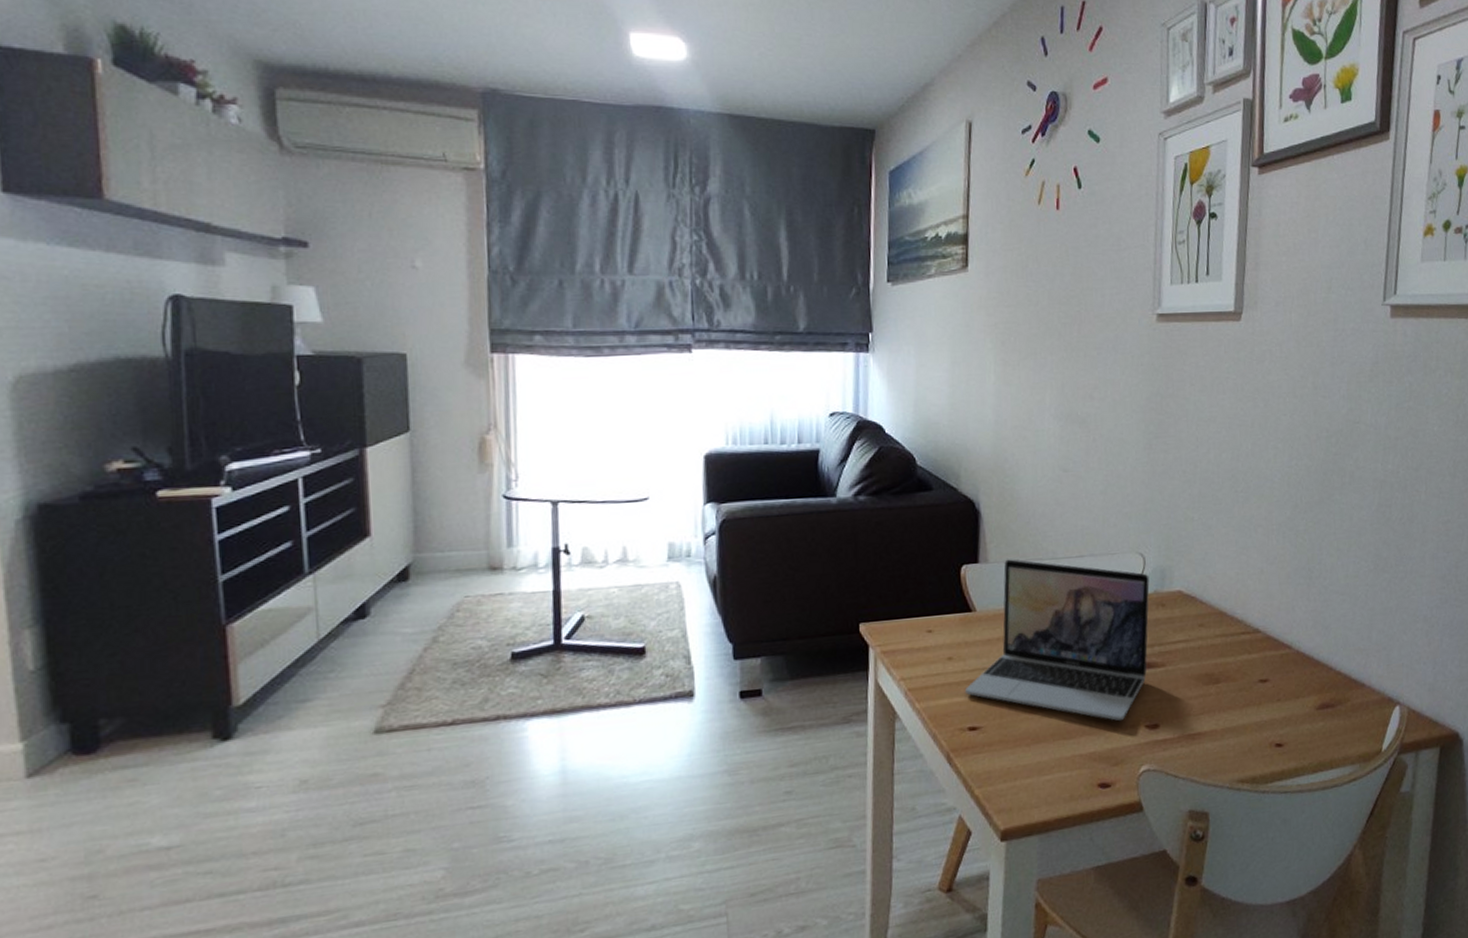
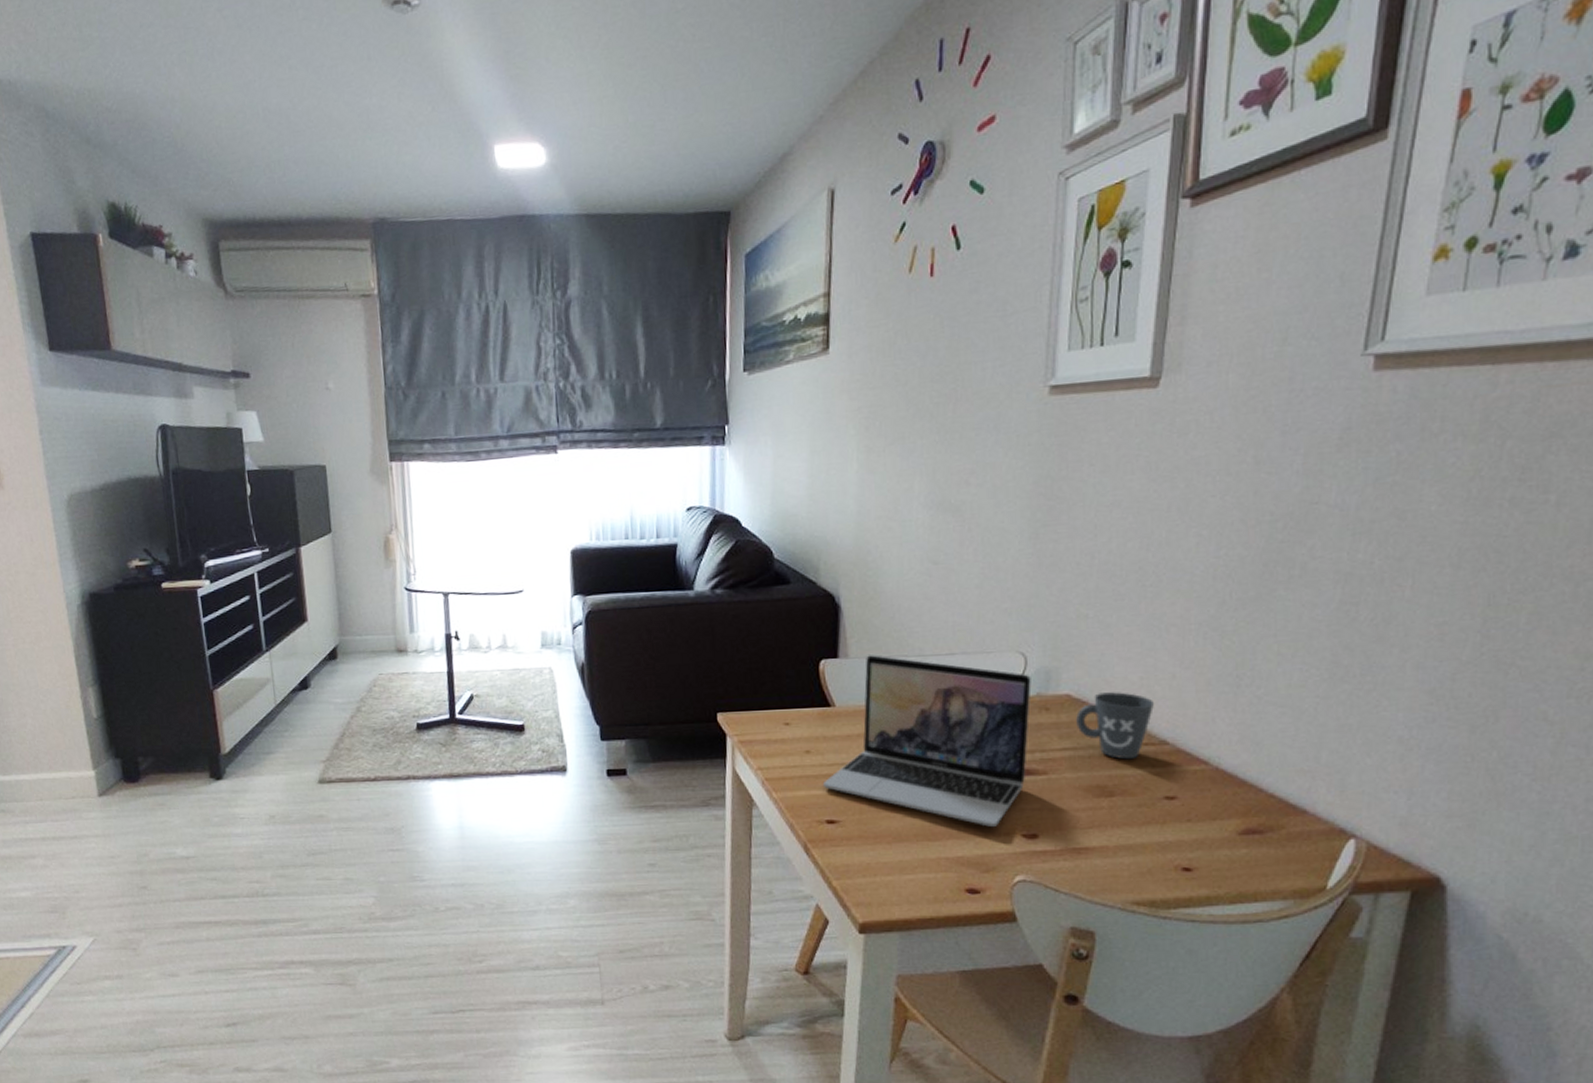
mug: none [1187,587,1248,649] -> present [1076,692,1154,760]

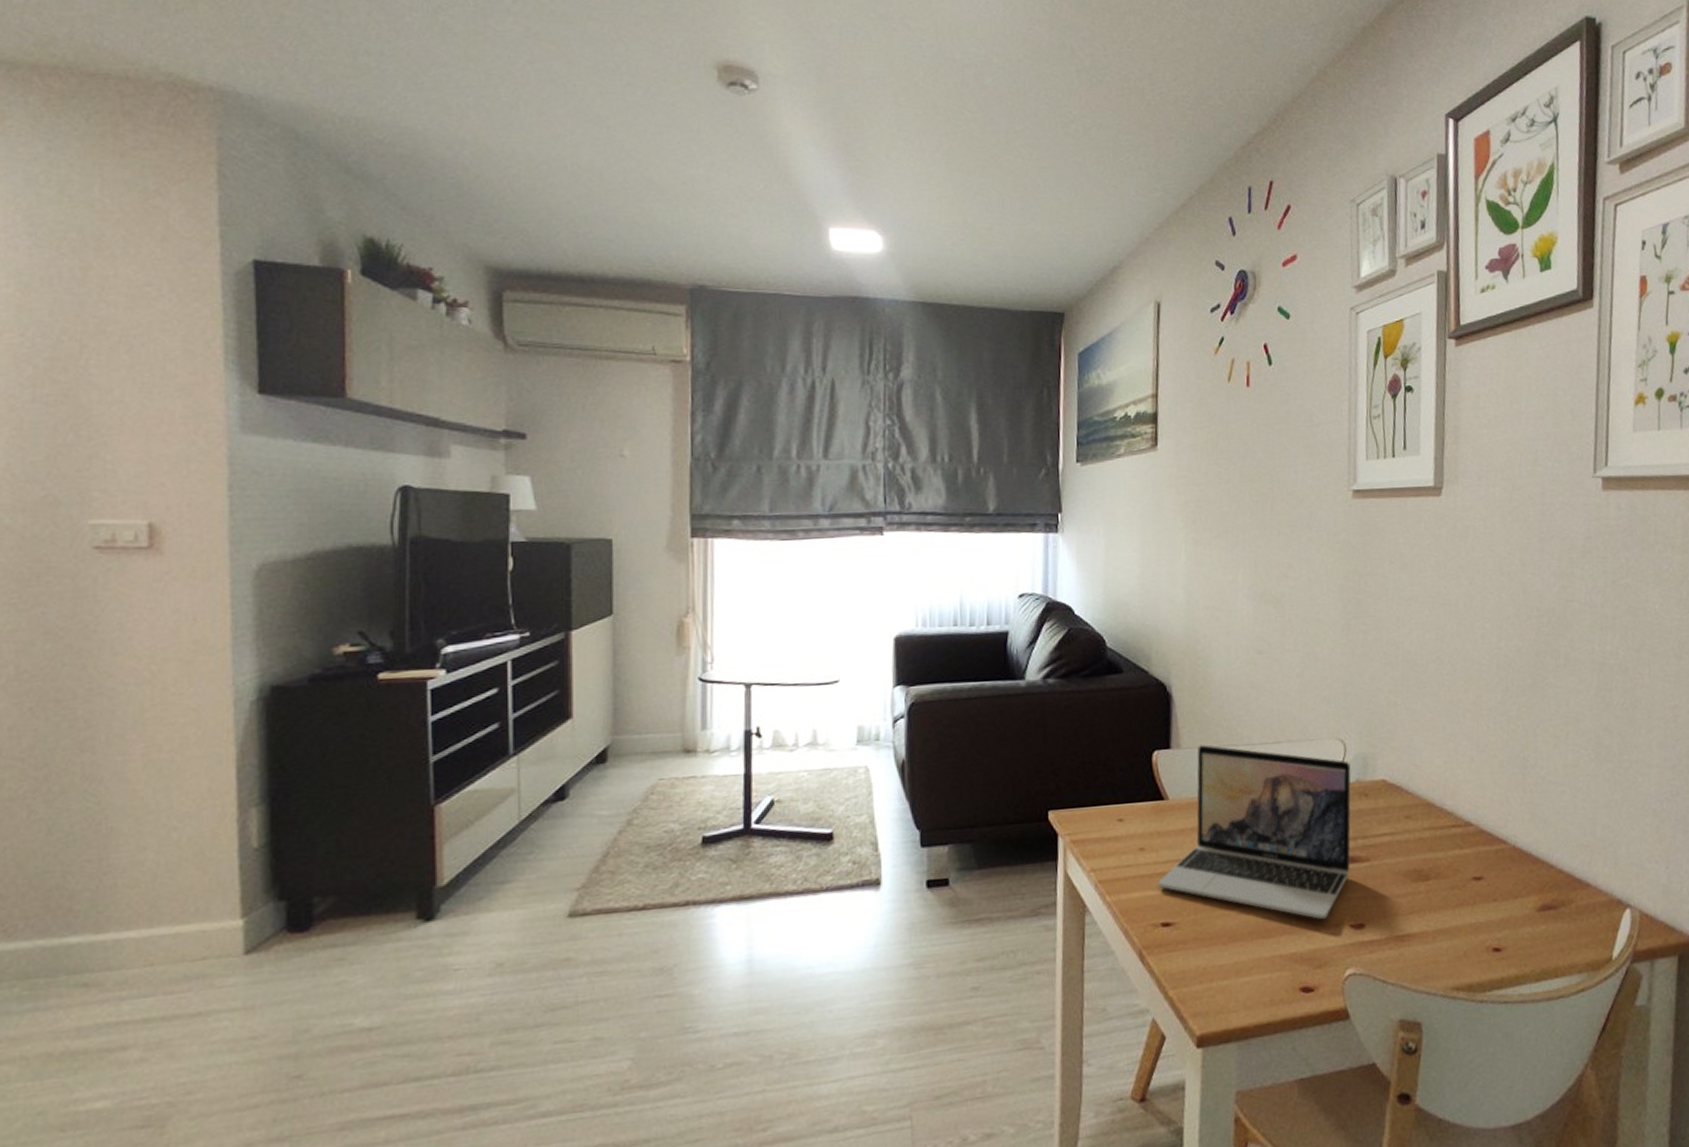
mug: present [1076,692,1154,760] -> none [1392,776,1458,843]

